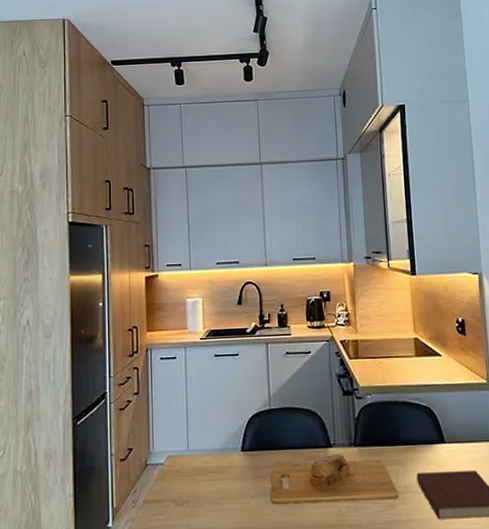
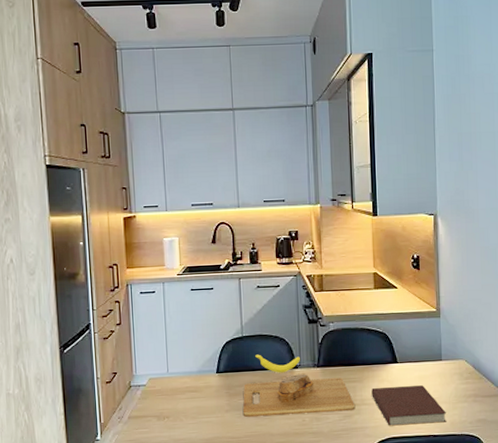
banana: none [284,430,335,453] -> present [255,354,300,373]

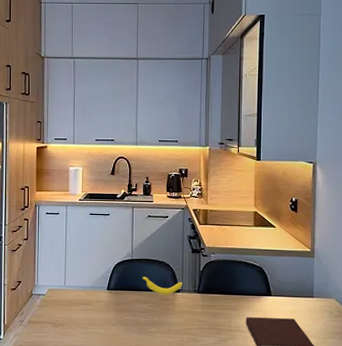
cutting board: present [242,374,356,417] -> none [128,298,230,335]

